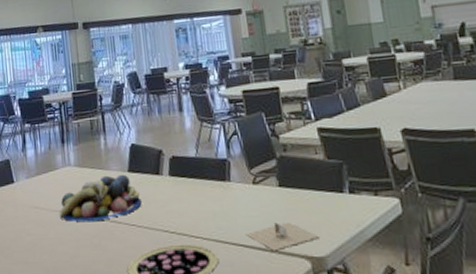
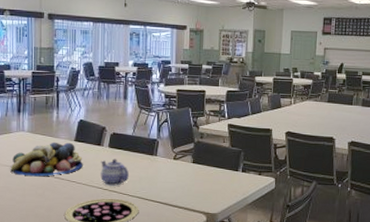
teapot: none [162,190,199,227] -> present [100,158,129,186]
napkin holder: present [245,222,319,251] -> none [162,188,215,208]

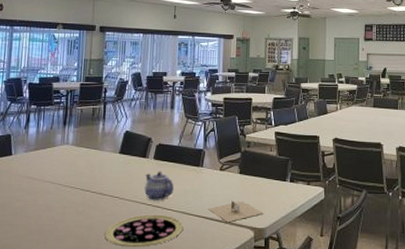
fruit bowl: present [10,142,83,177] -> none [51,155,127,193]
napkin holder: none [162,188,215,208] -> present [207,201,263,223]

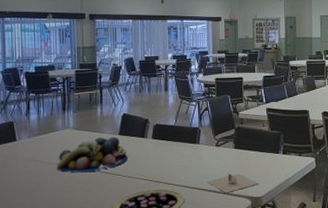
fruit bowl: none [51,155,127,193] -> present [57,136,128,173]
teapot: present [144,171,174,201] -> none [145,149,173,177]

